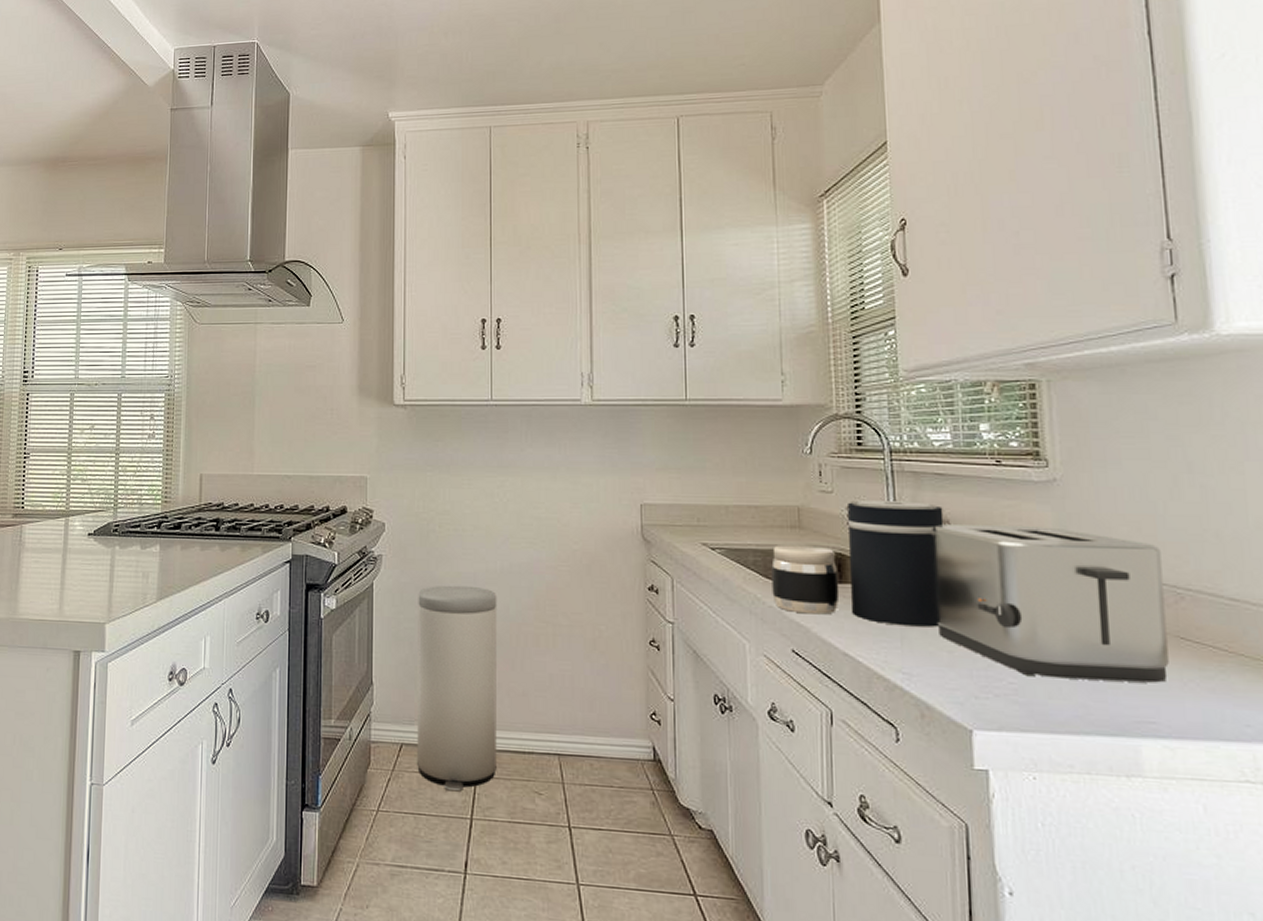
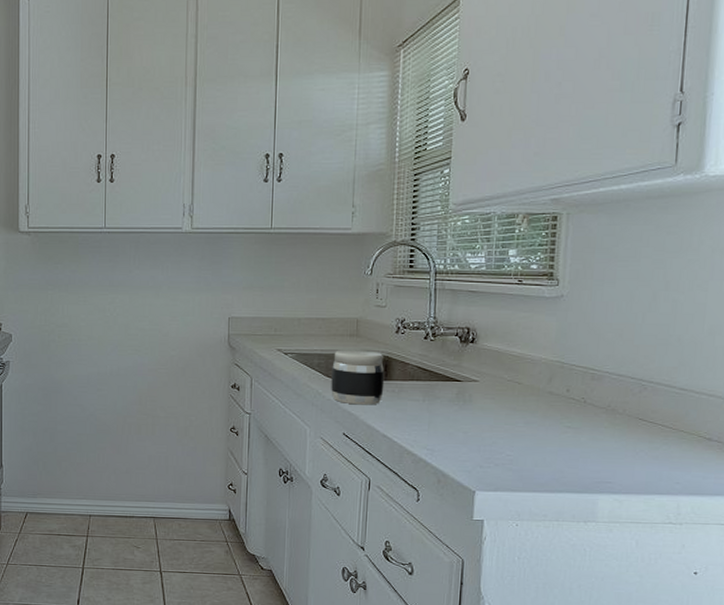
pedal bin: present [417,585,498,792] -> none [39,385,107,548]
cylinder: present [847,500,944,627] -> none [392,313,472,414]
toaster: present [931,524,1169,683] -> none [456,332,635,453]

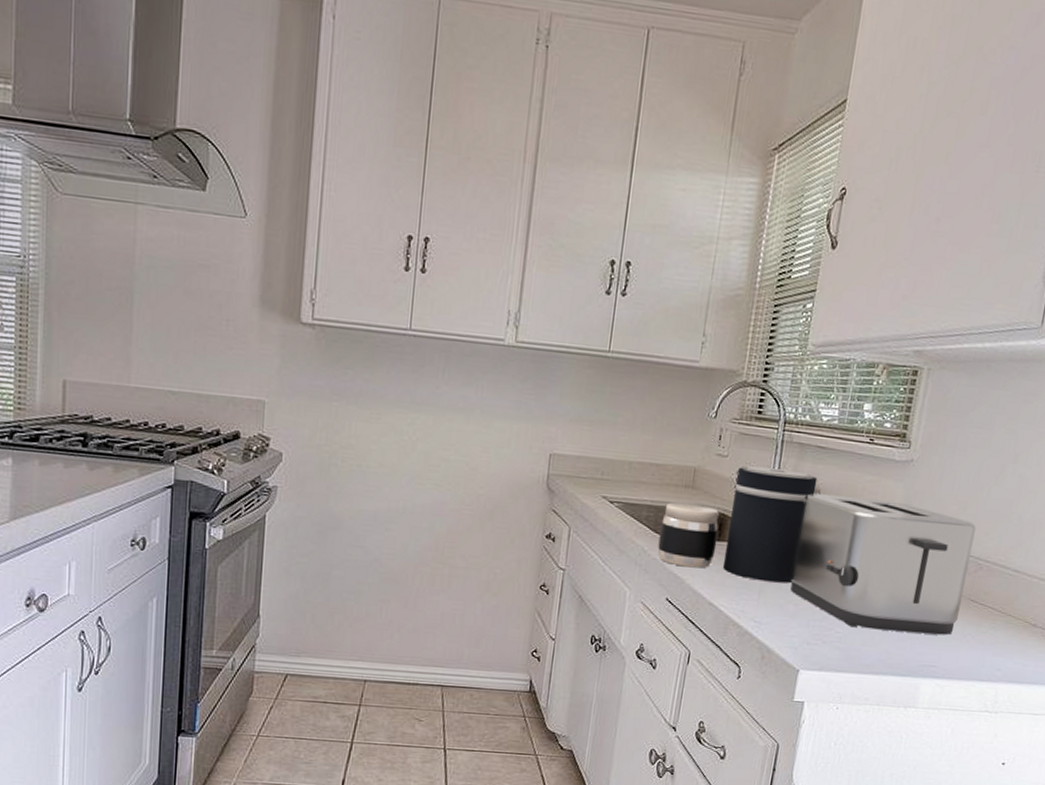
cylinder: none [392,313,472,414] -> present [723,466,818,584]
toaster: none [456,332,635,453] -> present [790,493,976,635]

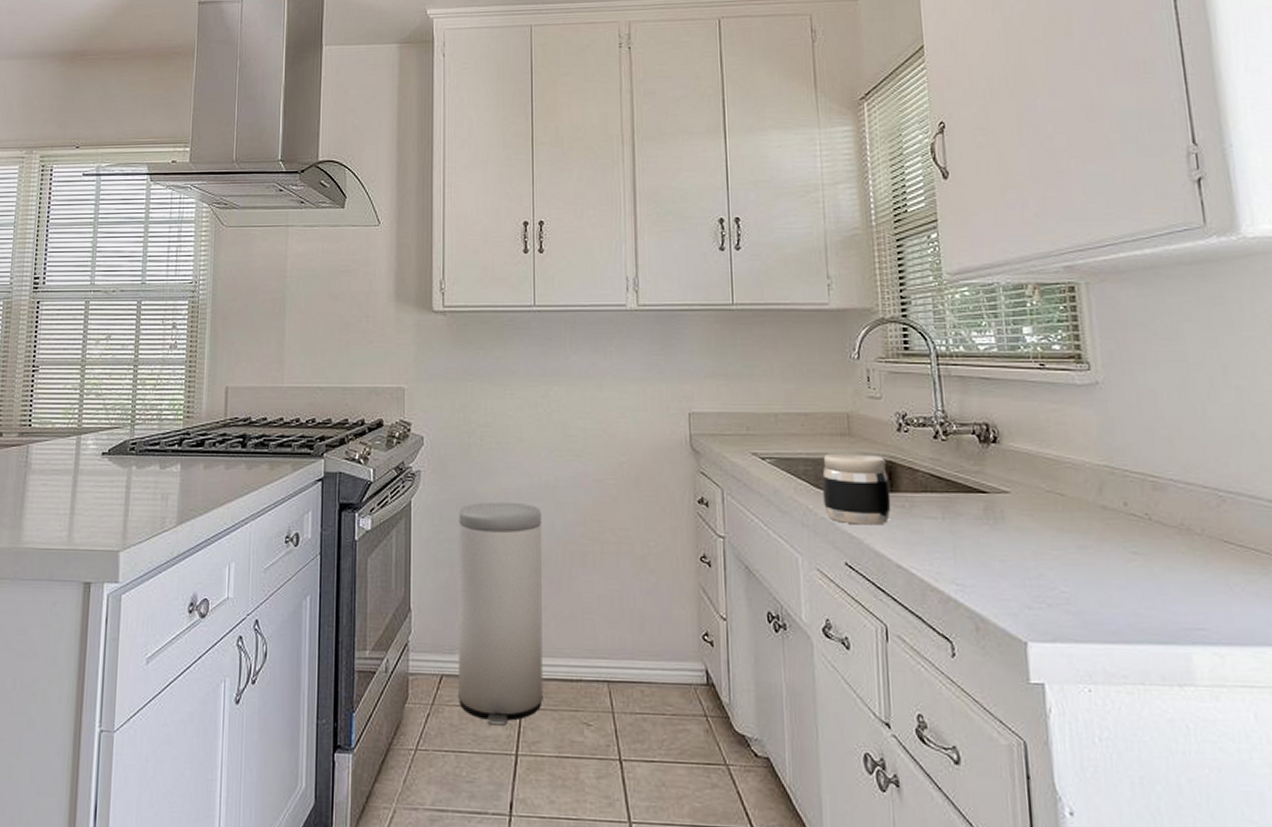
pedal bin: none [301,522,397,719] -> present [458,502,543,726]
cylinder: present [723,466,818,584] -> none [896,406,992,536]
toaster: present [790,493,976,635] -> none [979,430,1215,588]

